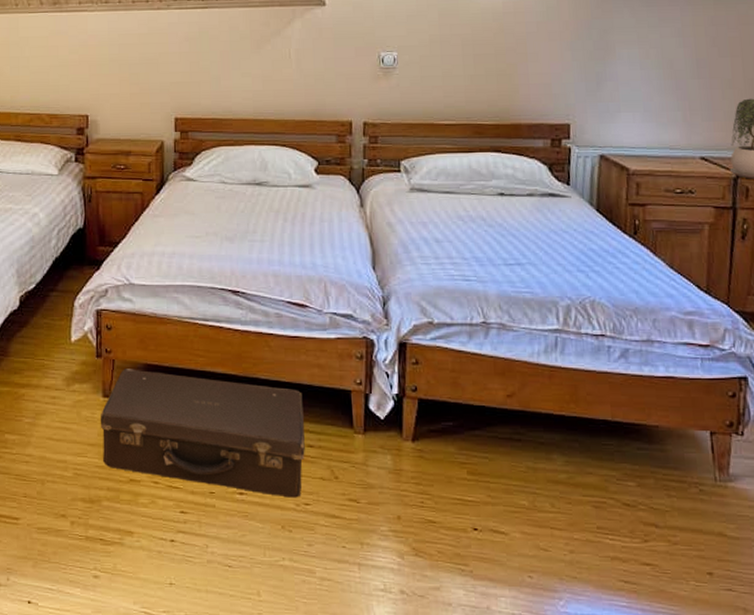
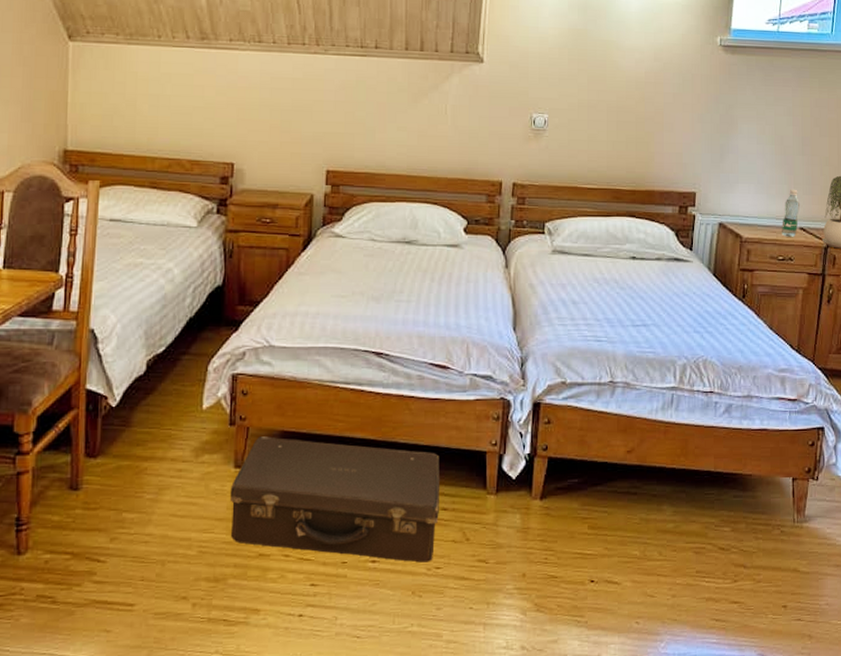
bottle: none [677,115,699,169] -> present [782,189,800,238]

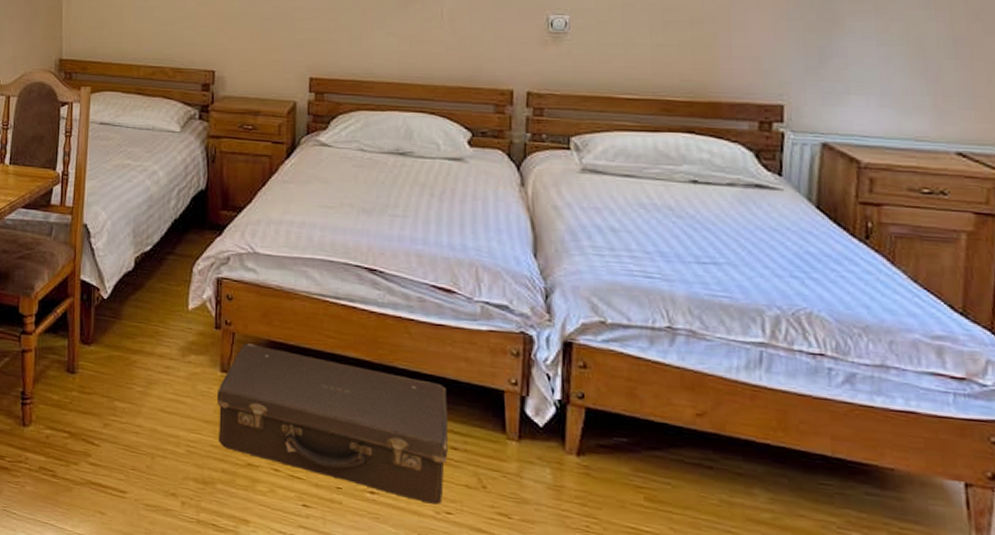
bottle: present [782,189,800,238] -> none [925,102,954,166]

